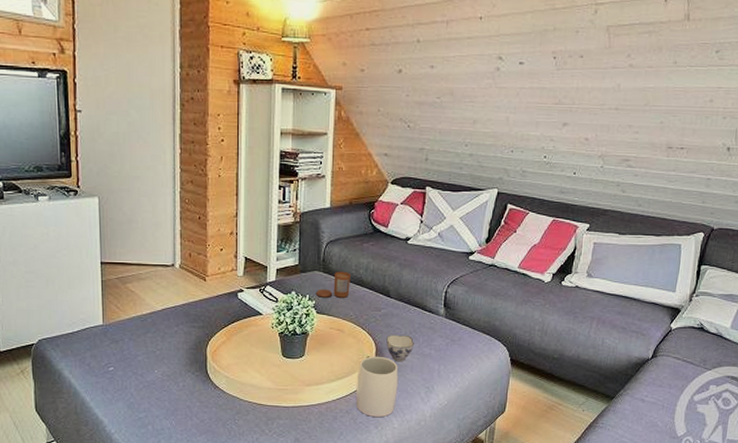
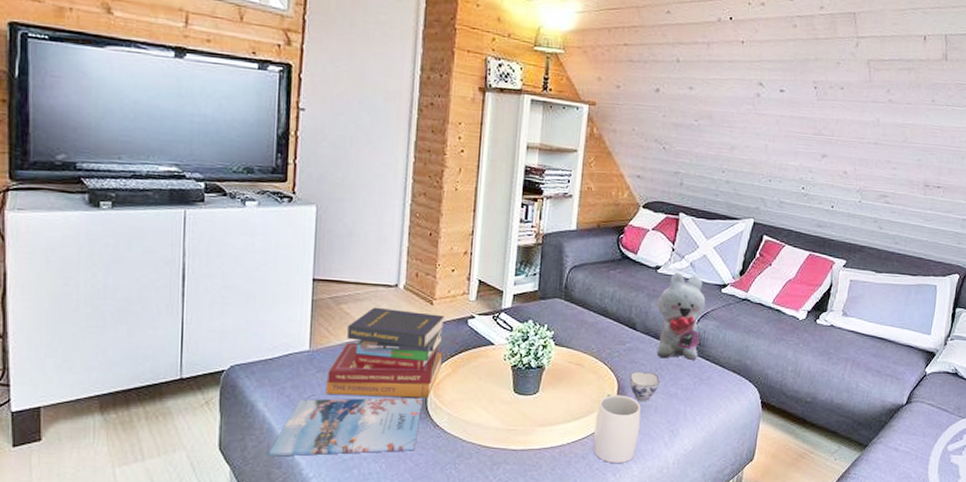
magazine: none [76,362,204,416] -> present [268,397,424,457]
books: none [119,285,218,364] -> present [326,307,444,399]
candle: present [315,271,350,298] -> none [554,300,594,329]
plush toy: none [408,242,455,323] -> present [656,272,706,360]

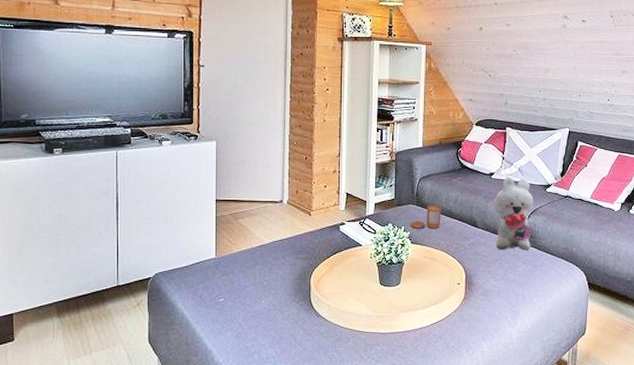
magazine: present [268,397,424,457] -> none [187,292,308,346]
books: present [326,307,444,399] -> none [230,220,321,293]
candle: none [554,300,594,329] -> present [410,204,441,229]
mug: present [592,394,642,464] -> none [448,282,487,342]
teacup: present [629,371,660,401] -> none [475,262,500,287]

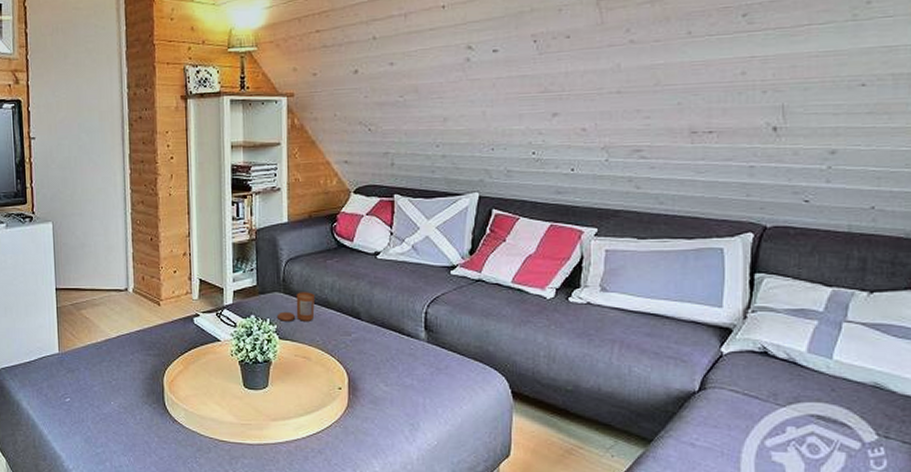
plush toy: present [493,177,534,250] -> none [380,257,434,348]

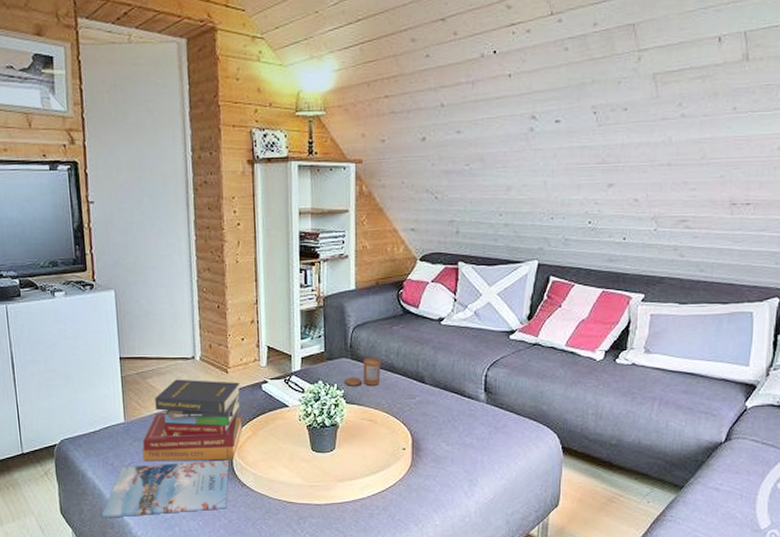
magazine: none [34,394,161,450] -> present [101,459,230,518]
books: none [75,311,175,395] -> present [142,379,243,461]

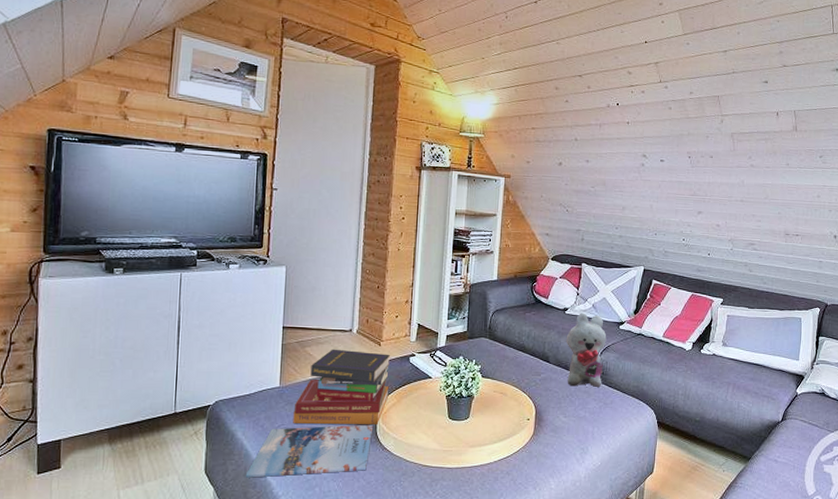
candle: present [343,357,381,386] -> none [481,338,514,363]
plush toy: none [443,322,494,410] -> present [566,313,607,387]

